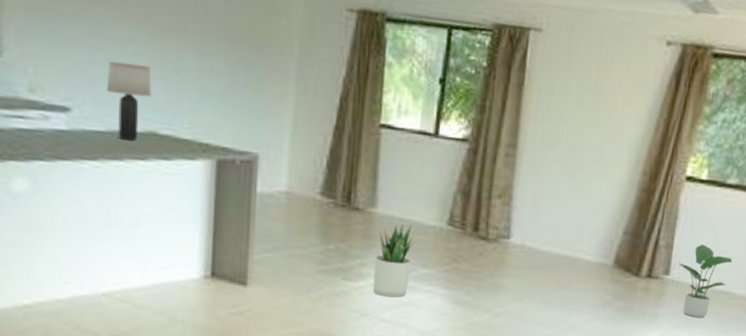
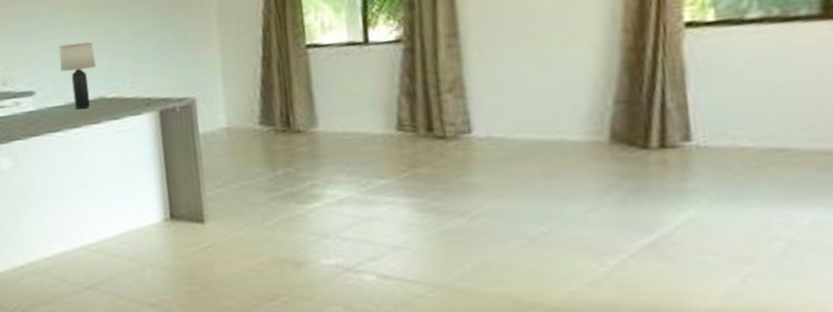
planter: present [372,224,414,298] -> none [325,137,366,215]
potted plant: present [678,244,733,318] -> none [700,97,782,187]

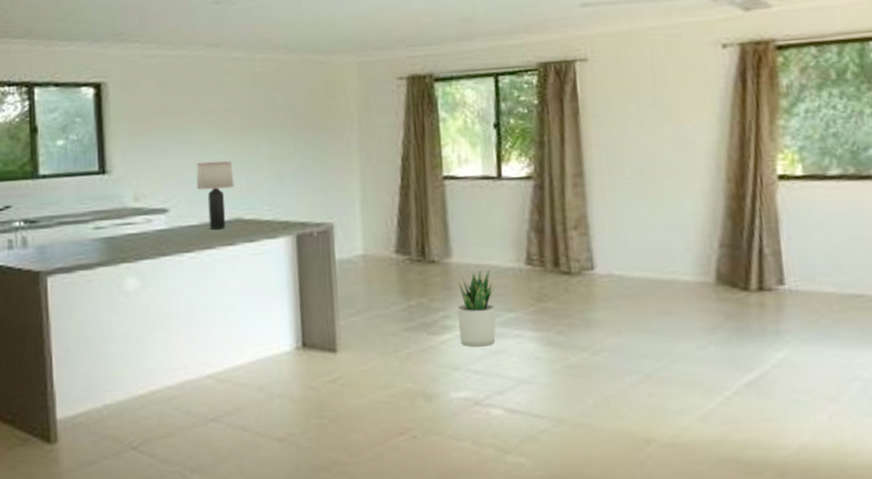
planter: none [325,137,366,215] -> present [457,270,496,347]

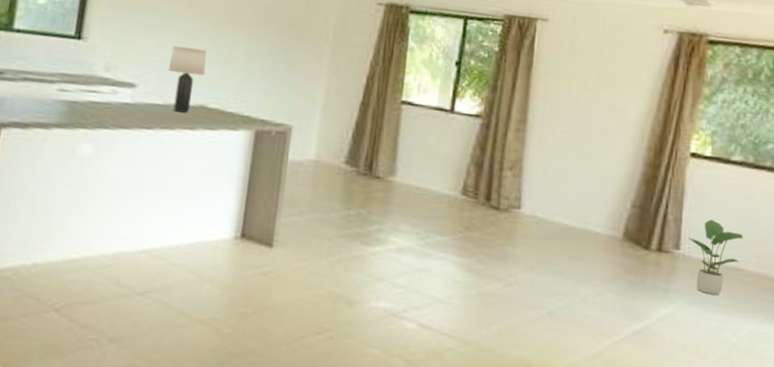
planter: present [457,270,496,347] -> none [389,193,429,264]
potted plant: none [792,245,858,329] -> present [688,219,744,296]

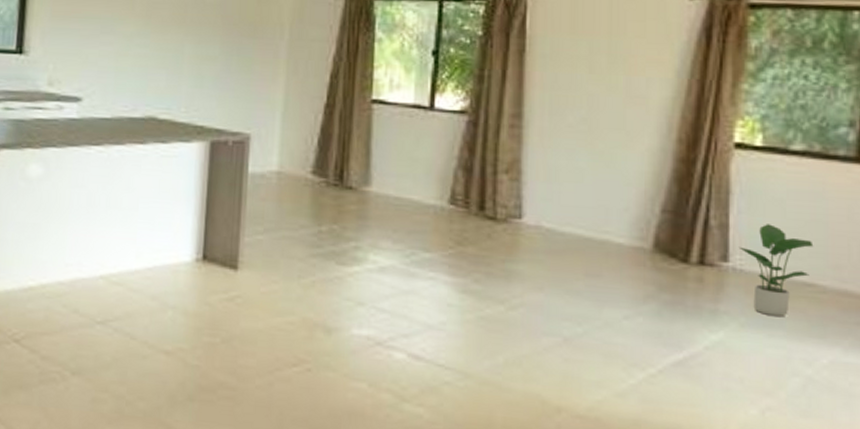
table lamp: present [167,45,207,113] -> none [113,53,153,126]

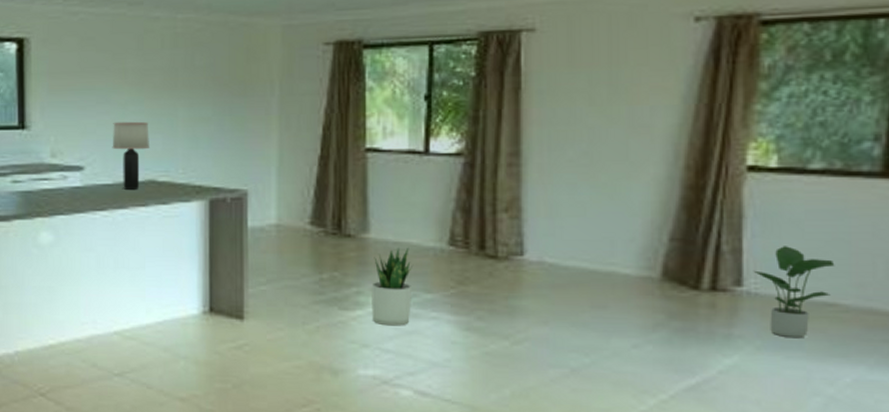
table lamp: none [113,53,153,126] -> present [112,121,149,190]
planter: none [369,204,412,285] -> present [371,248,412,326]

